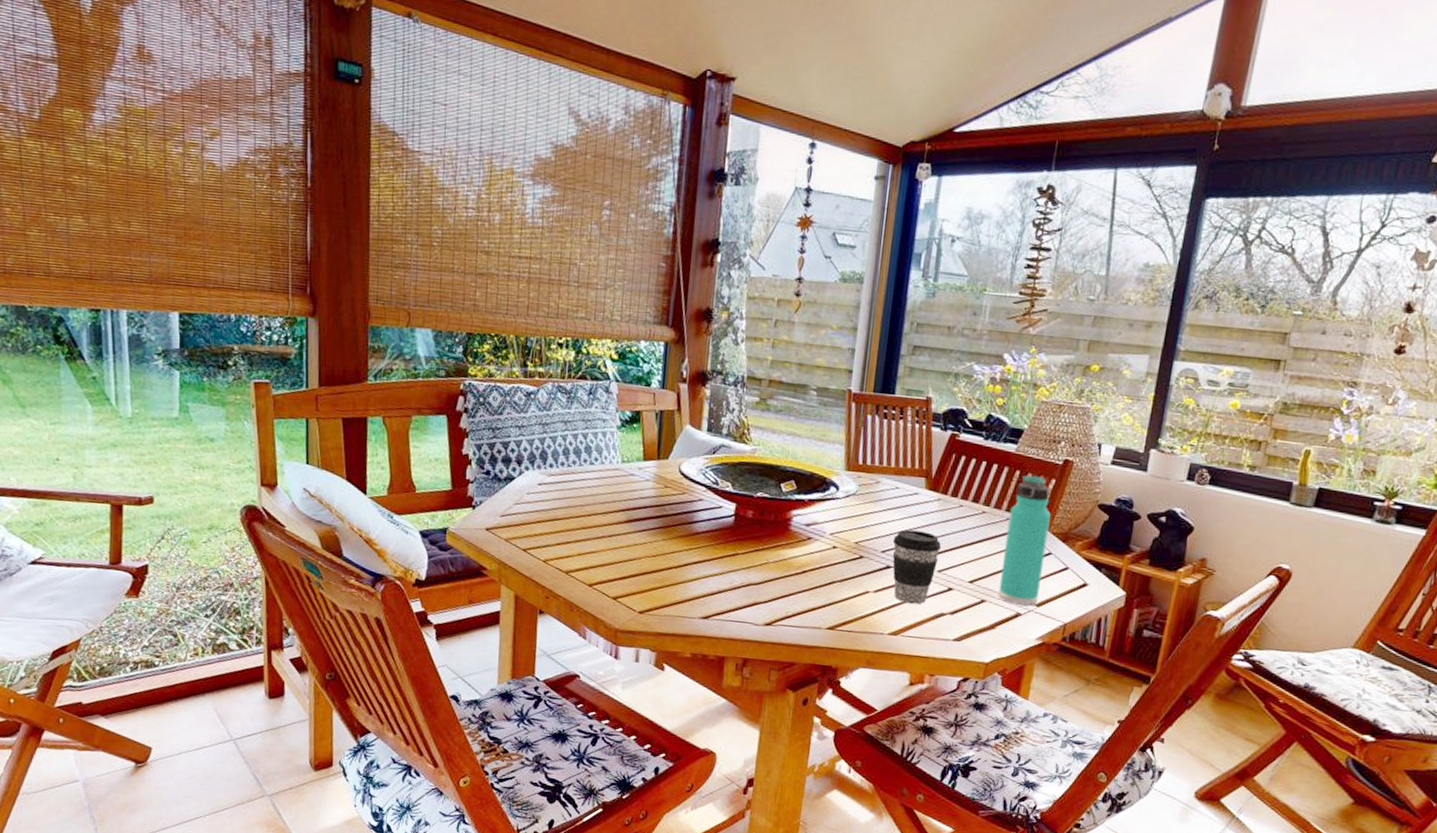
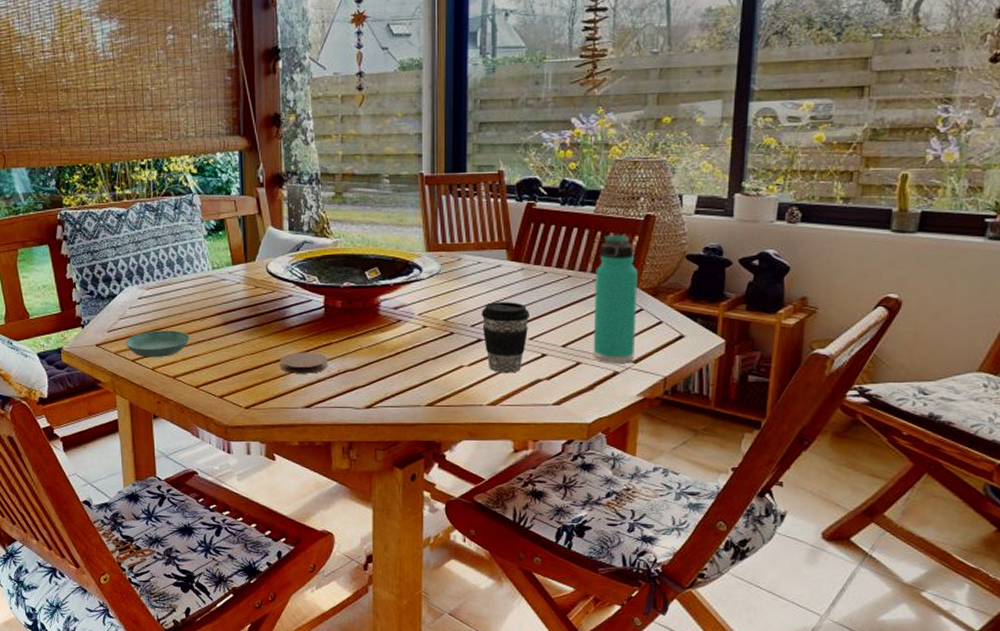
saucer: none [517,520,589,550] -> present [124,330,190,358]
coaster: none [681,559,732,584] -> present [280,352,328,374]

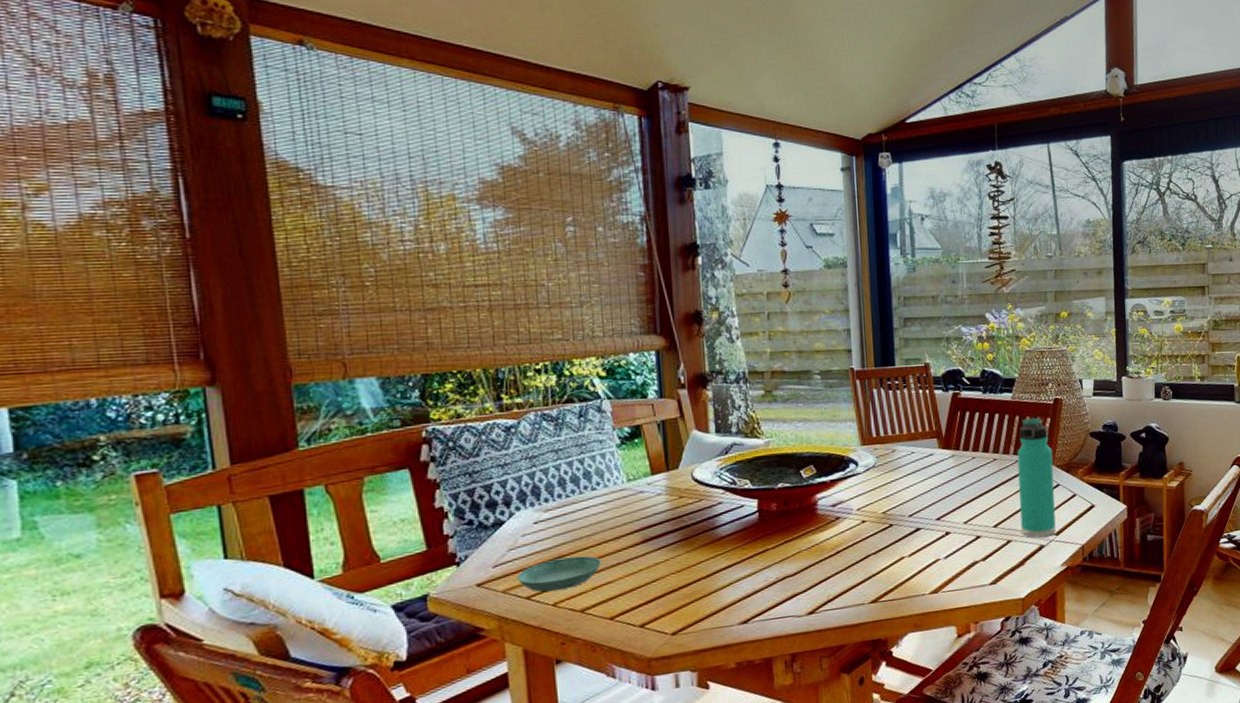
coaster: present [280,352,328,374] -> none [711,561,765,588]
coffee cup: present [481,302,529,373] -> none [917,488,963,560]

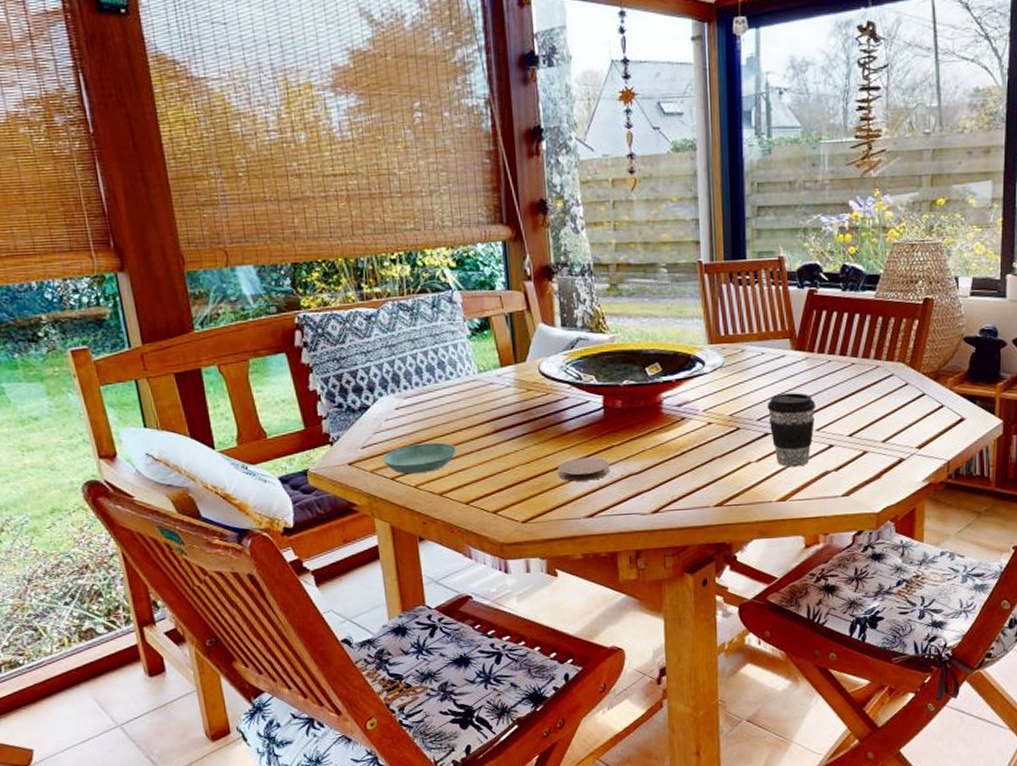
coaster: none [711,561,765,588] -> present [558,457,610,482]
coffee cup: none [917,488,963,560] -> present [767,393,815,468]
thermos bottle: present [1017,417,1056,537] -> none [878,318,919,449]

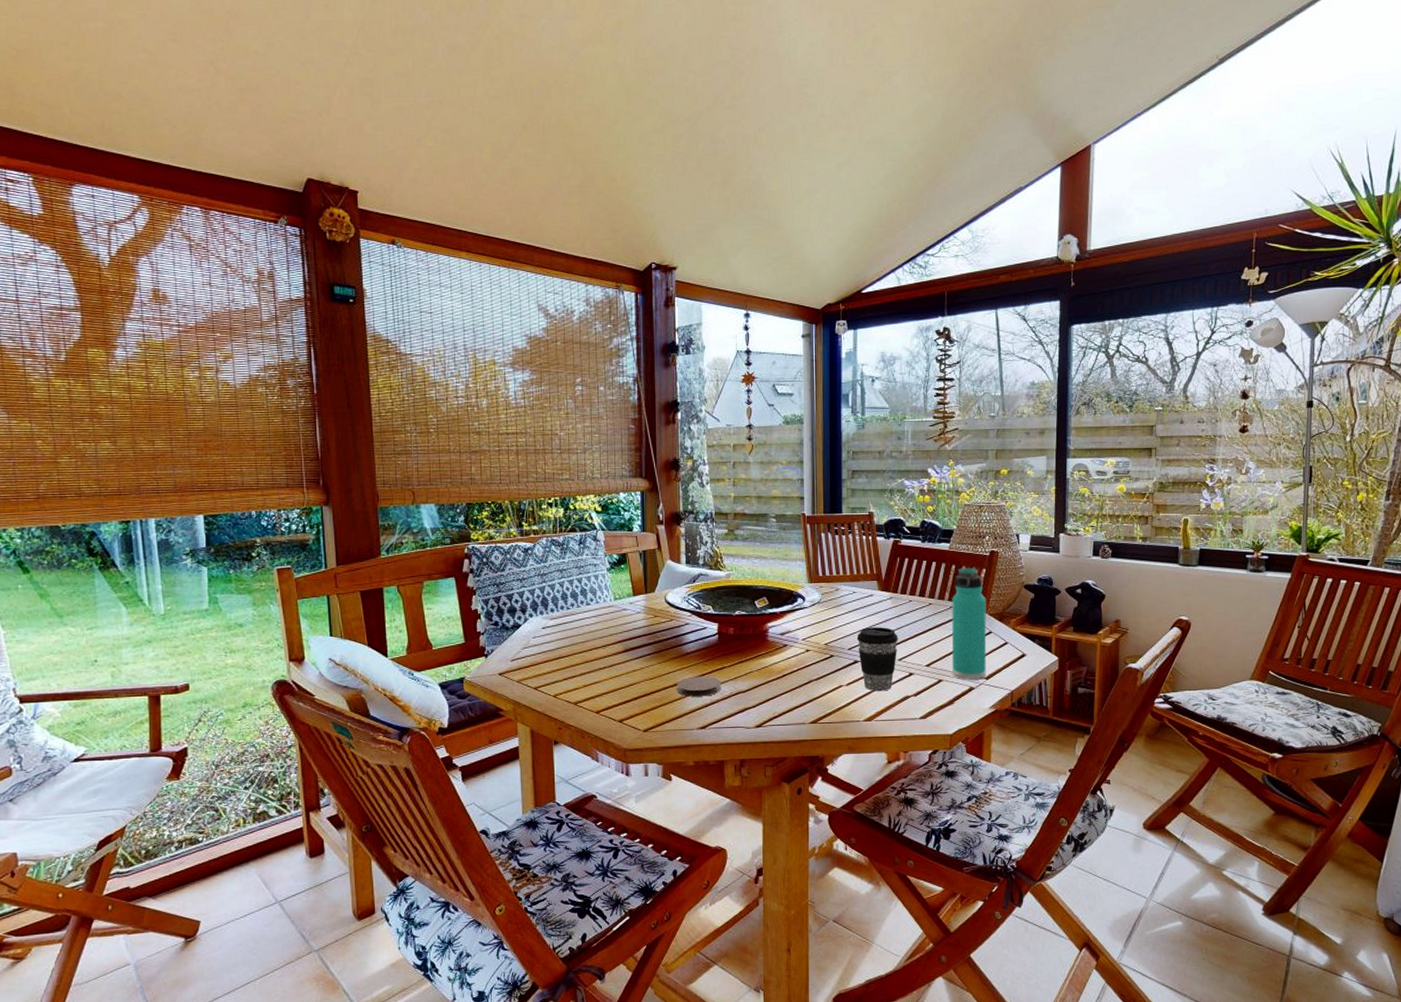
saucer: present [381,442,456,475] -> none [527,658,591,685]
thermos bottle: none [878,318,919,449] -> present [951,567,987,679]

